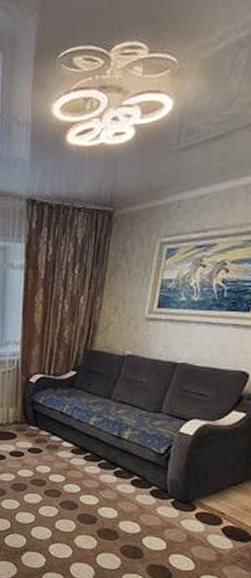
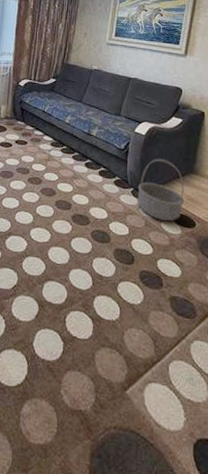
basket: none [178,463,241,536] -> present [137,158,185,222]

